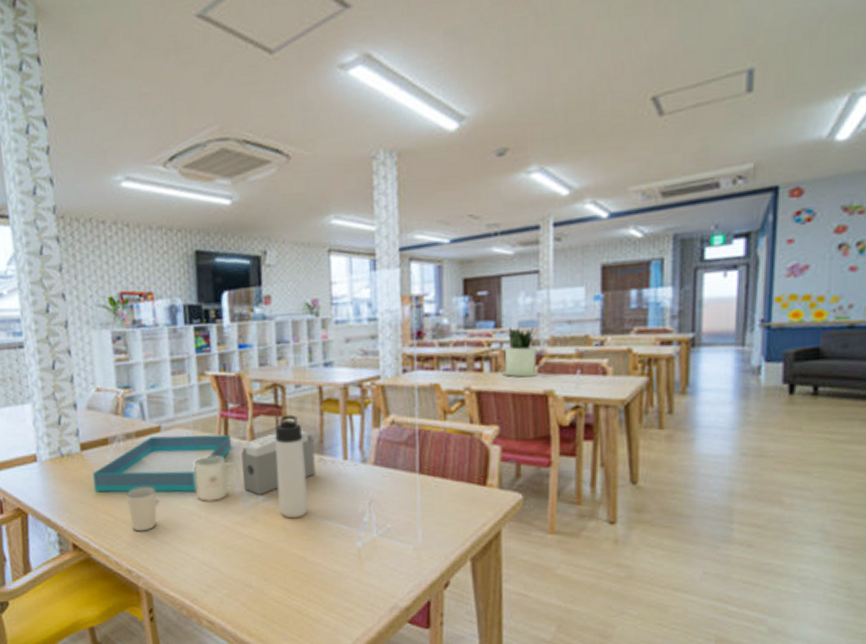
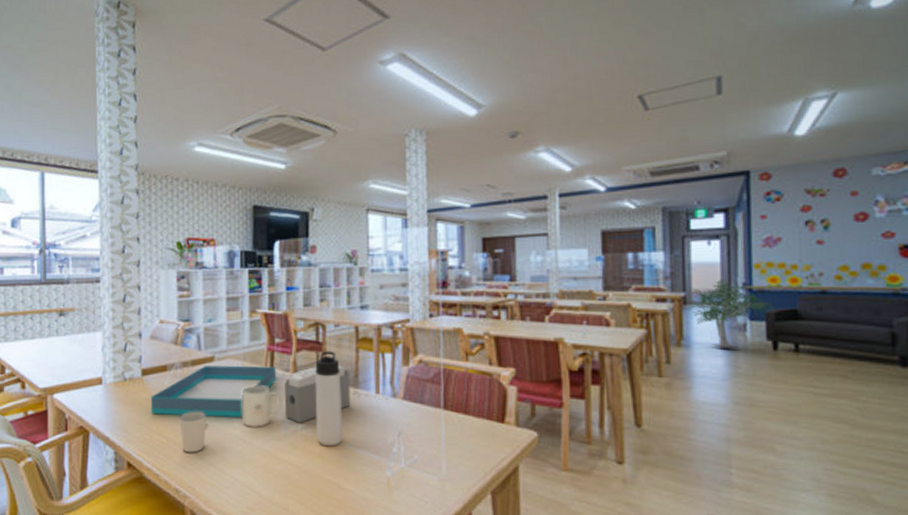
planter: present [501,327,539,378] -> none [516,281,549,326]
potted tree: none [698,315,795,394] -> present [689,278,775,348]

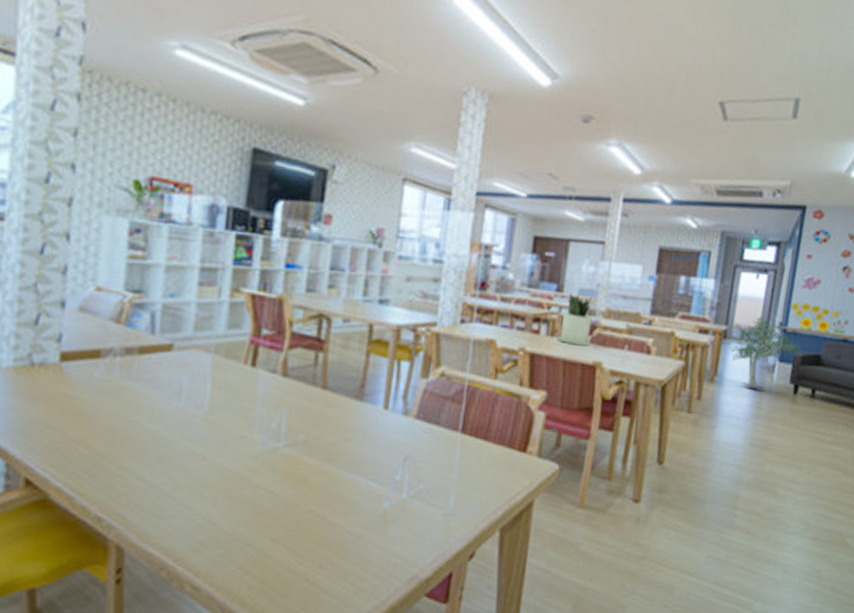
tray: present [150,365,276,418] -> none [69,356,258,428]
cup: present [179,411,209,453] -> none [111,414,155,471]
mug: present [241,386,283,429] -> none [204,387,263,443]
battery: present [284,365,351,423] -> none [263,369,355,439]
thermos bottle: present [315,350,343,447] -> none [302,351,343,470]
planter: none [516,281,549,326] -> present [556,293,594,347]

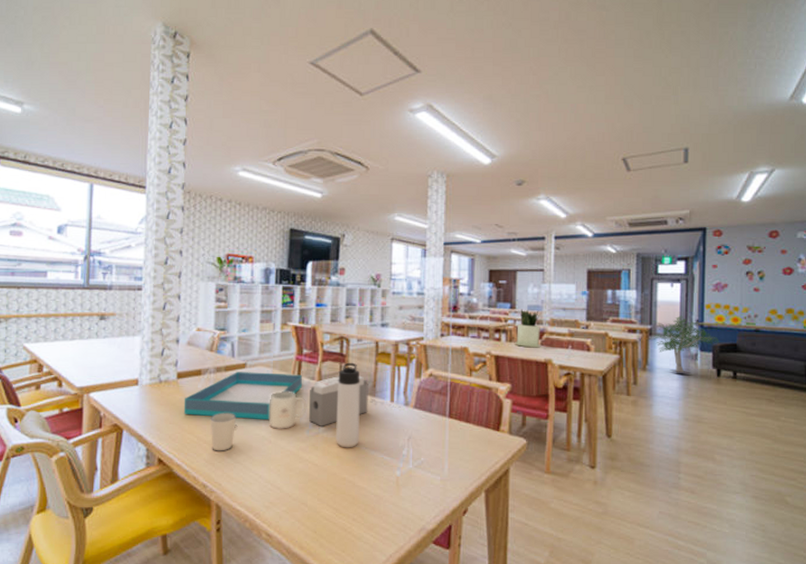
tray: none [69,356,258,428] -> present [183,372,302,421]
cup: none [111,414,155,471] -> present [210,413,238,451]
mug: none [204,387,263,443] -> present [268,391,307,430]
battery: none [263,369,355,439] -> present [308,375,368,426]
thermos bottle: none [302,351,343,470] -> present [336,362,360,448]

